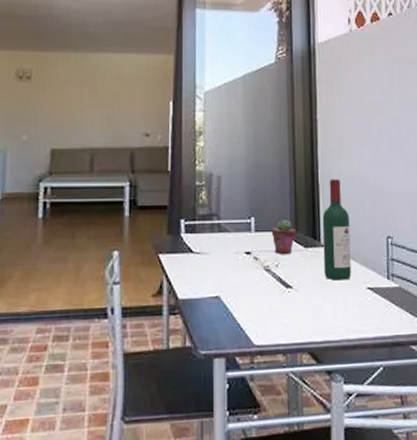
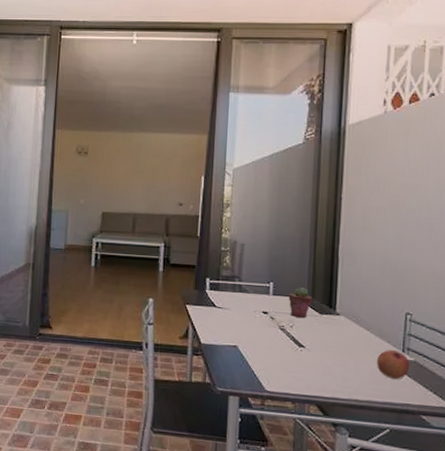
wine bottle: present [322,179,351,281] -> none [337,254,368,348]
pomegranate: none [364,277,396,310] -> present [376,349,410,379]

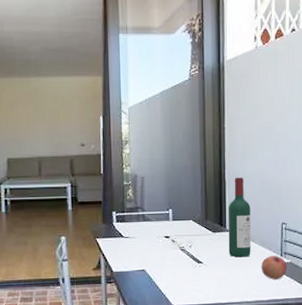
potted succulent: present [288,287,313,318] -> none [185,211,206,238]
wine bottle: none [337,254,368,348] -> present [228,177,251,258]

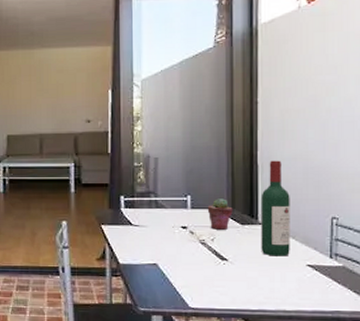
potted succulent: none [185,211,206,238] -> present [207,198,233,230]
pomegranate: present [261,255,287,280] -> none [303,256,339,286]

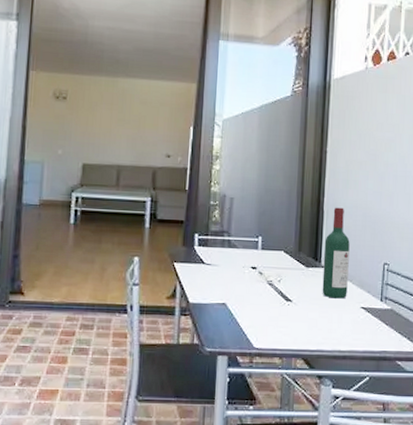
potted succulent: present [207,198,233,230] -> none [276,241,300,271]

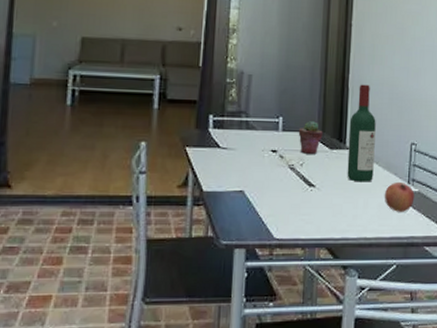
potted succulent: none [276,241,300,271] -> present [298,121,323,154]
pomegranate: none [357,299,387,328] -> present [384,181,415,212]

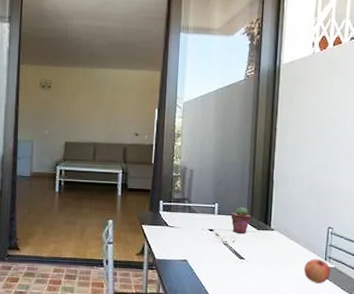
wine bottle: present [347,84,376,182] -> none [271,178,297,258]

